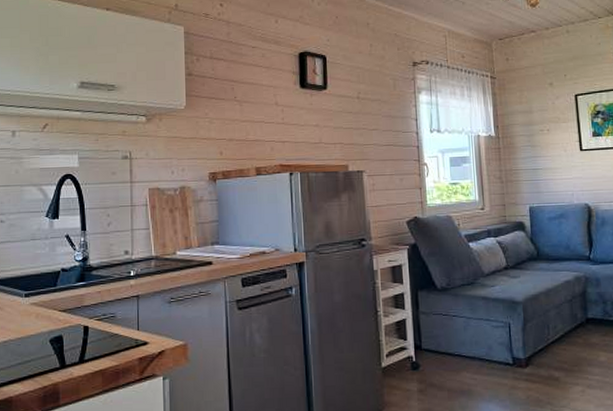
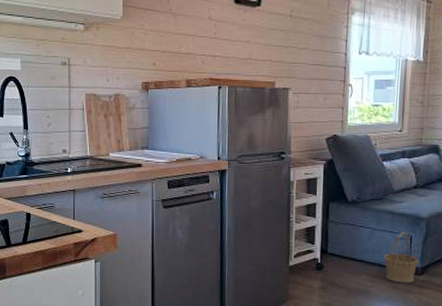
basket: none [483,319,521,378] -> present [383,232,419,283]

